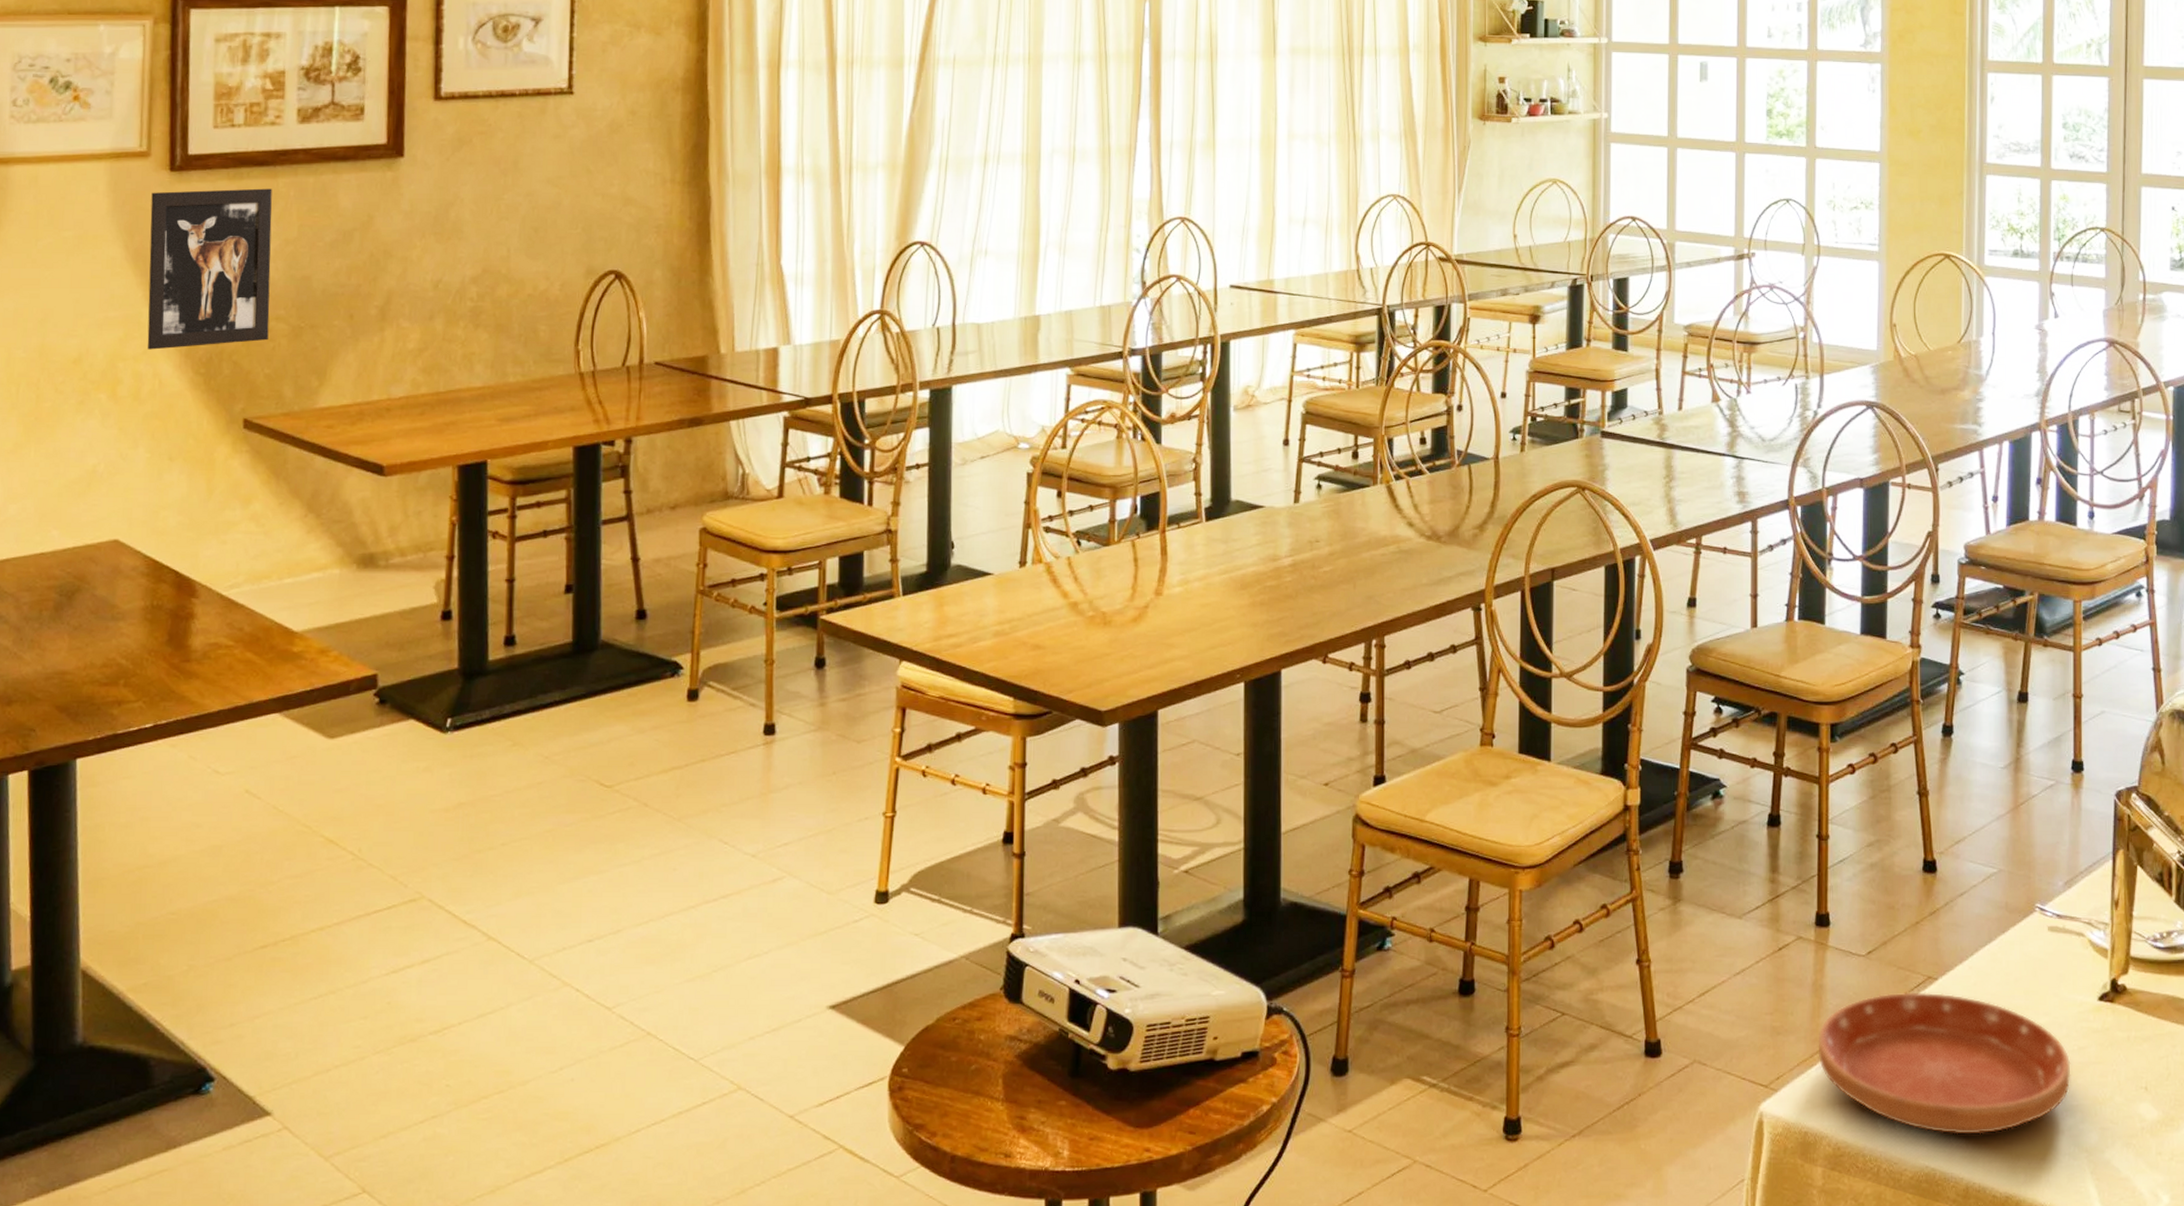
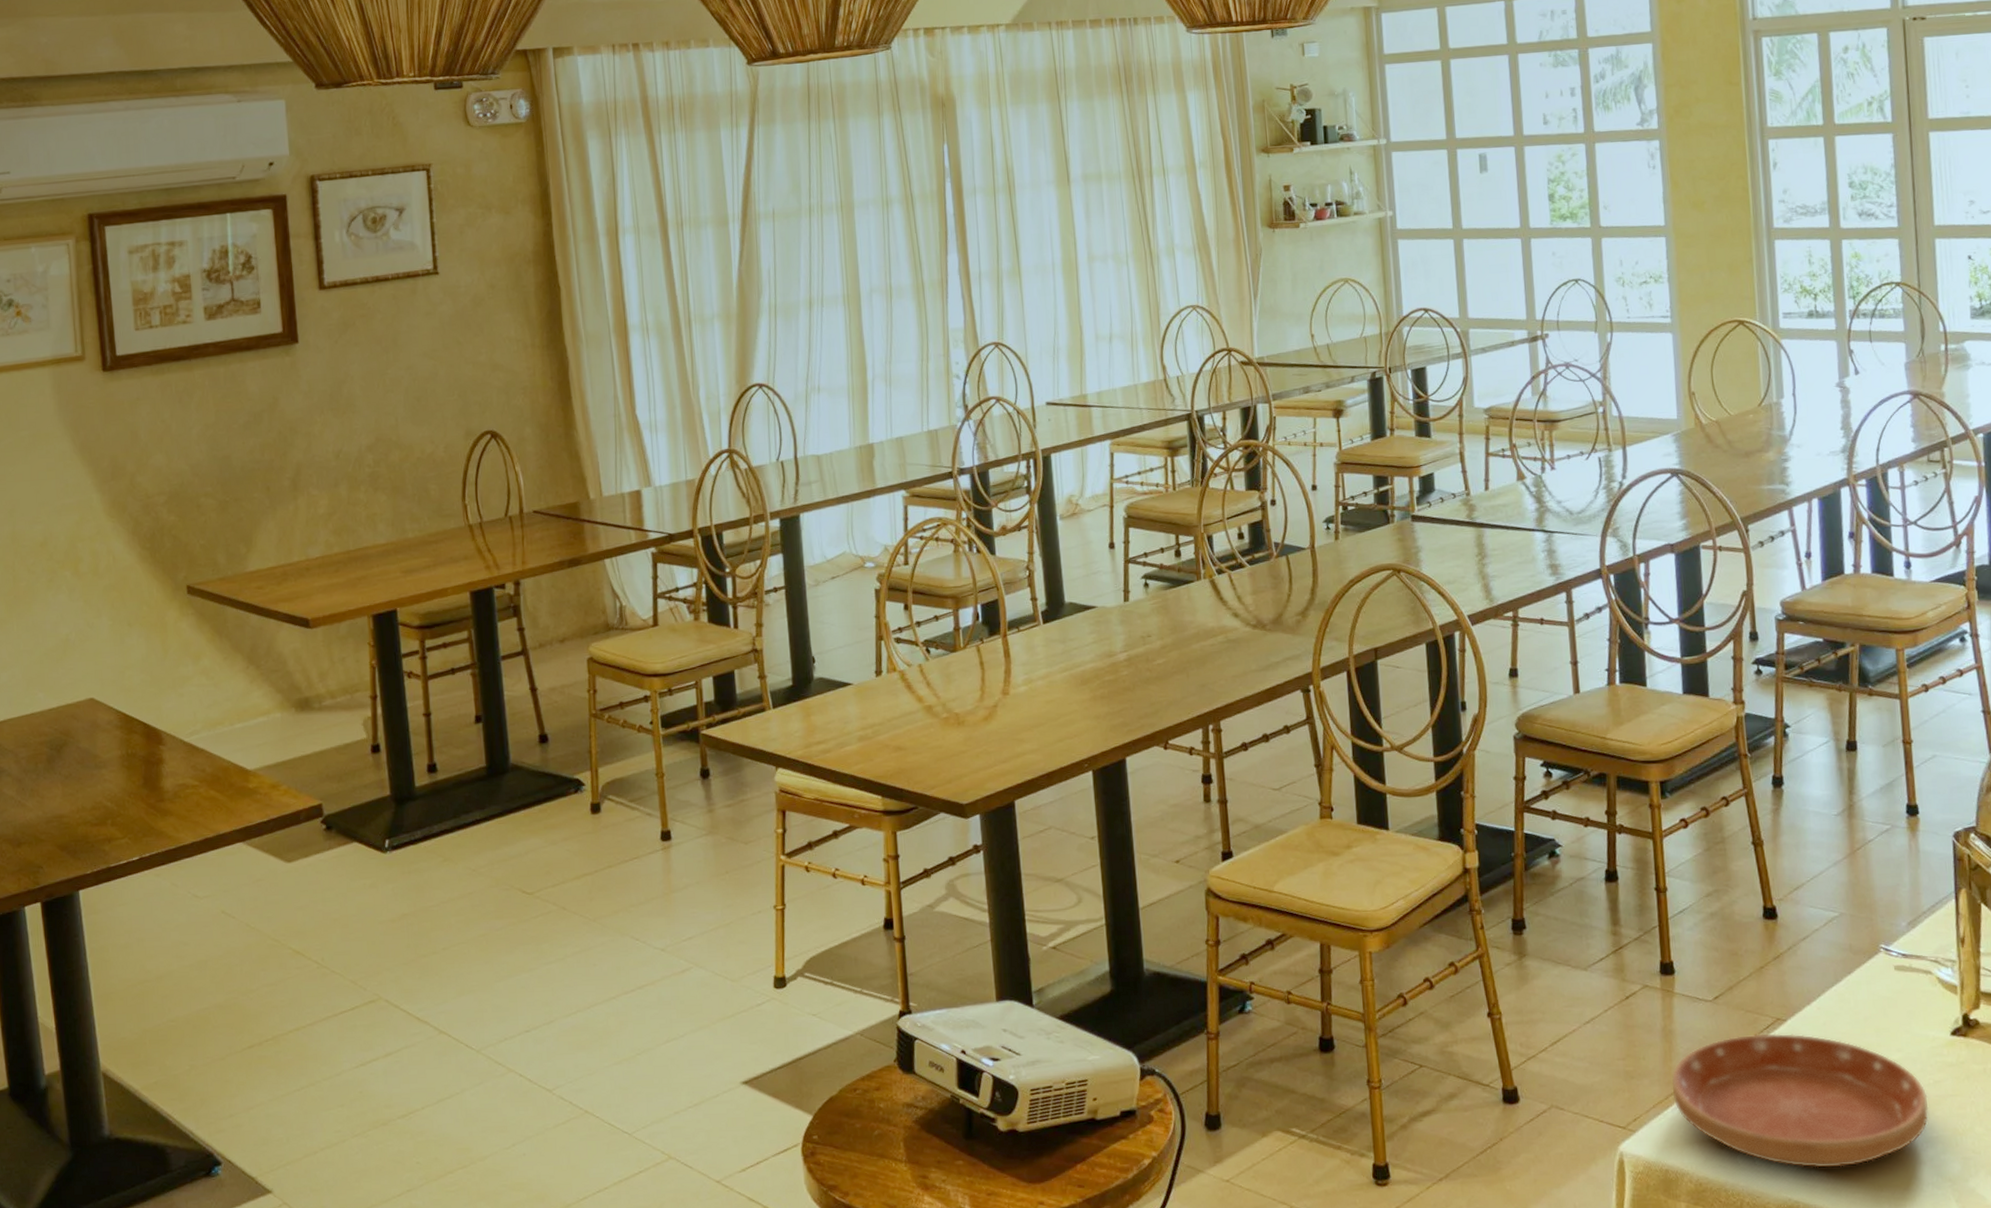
wall art: present [147,188,272,350] -> none [89,380,200,530]

